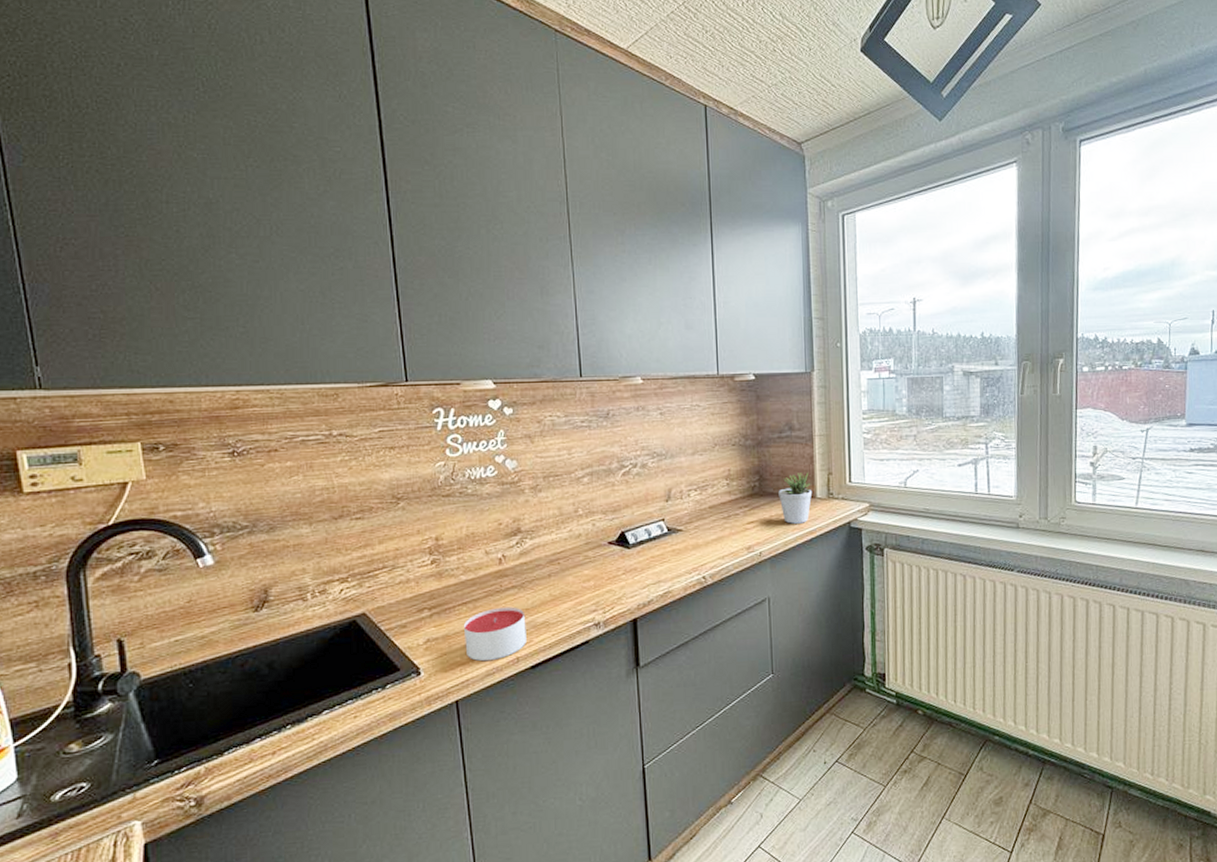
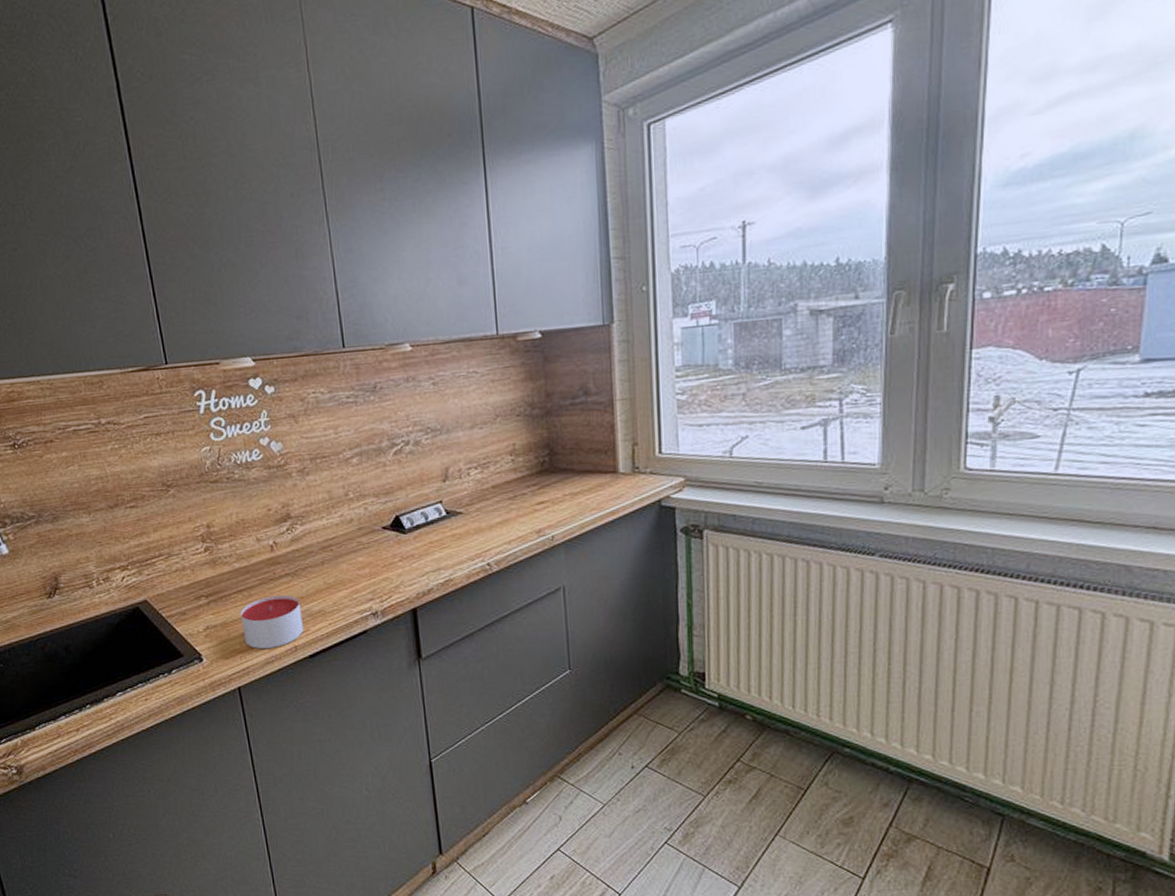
potted plant: present [778,472,813,524] -> none [572,444,614,504]

